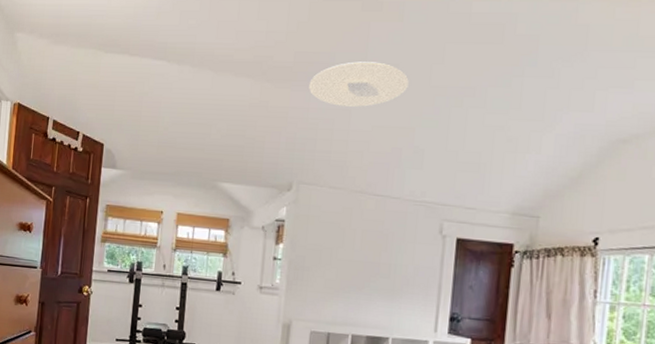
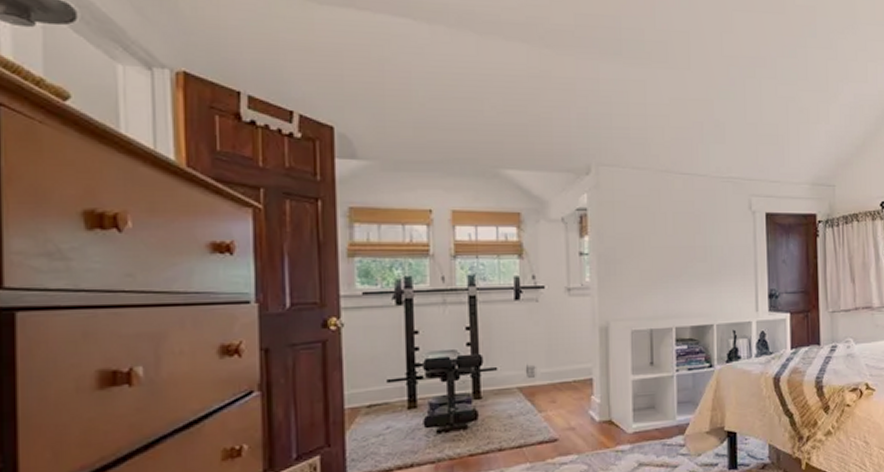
ceiling light: present [309,61,409,108] -> none [596,27,701,79]

